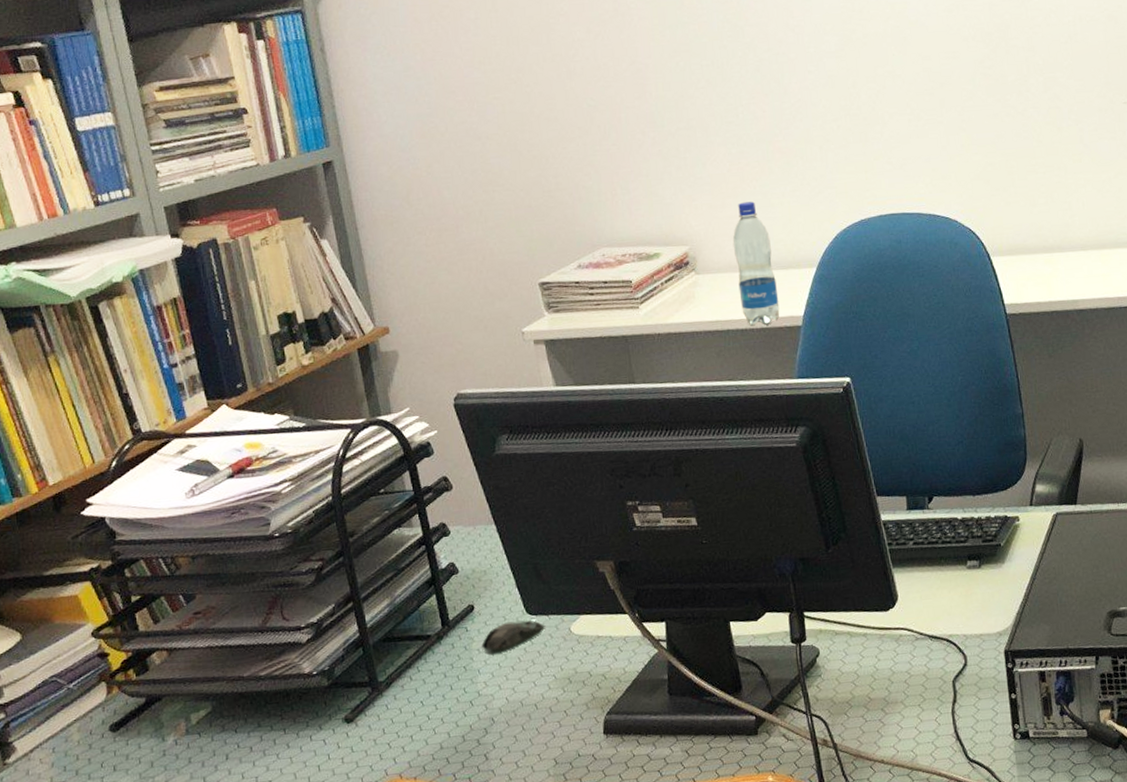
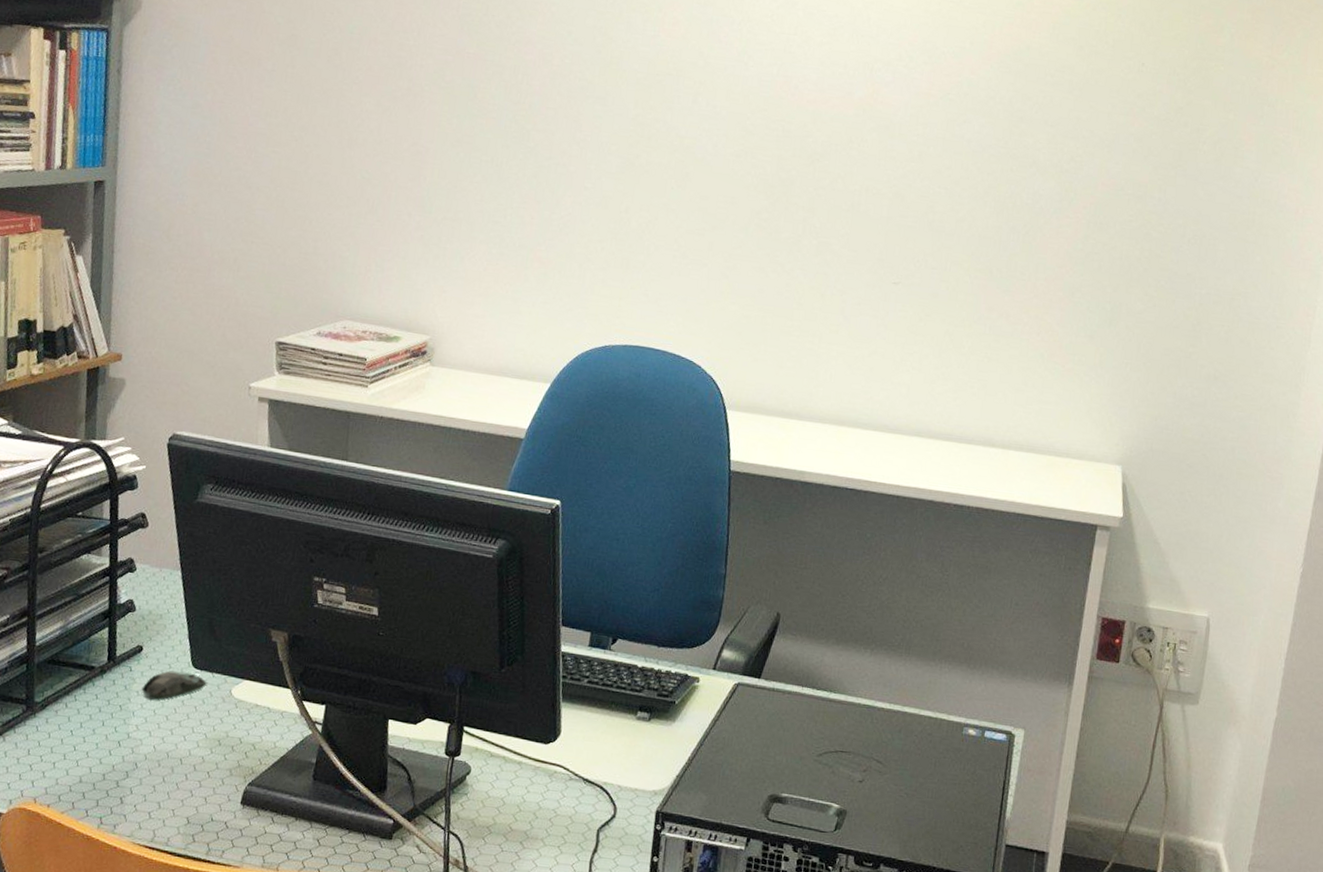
bottle: present [732,201,780,326] -> none [468,303,512,431]

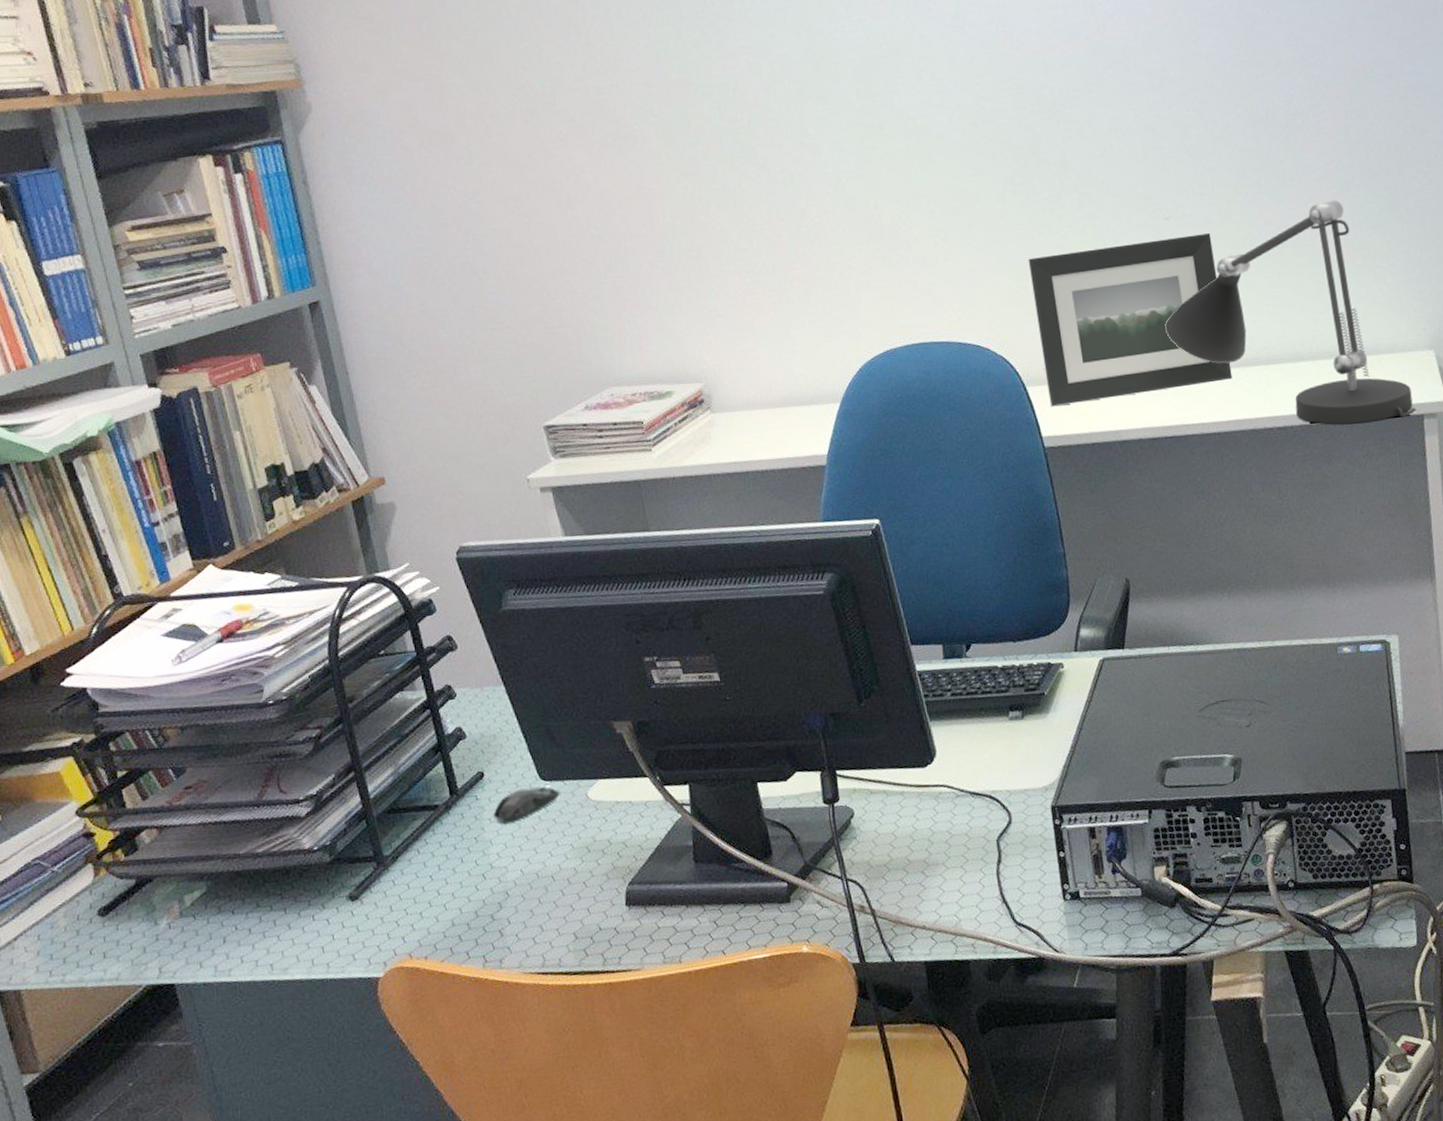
picture frame: none [745,291,934,448] -> present [1028,233,1233,407]
desk lamp: none [869,302,1091,524] -> present [1164,199,1416,426]

